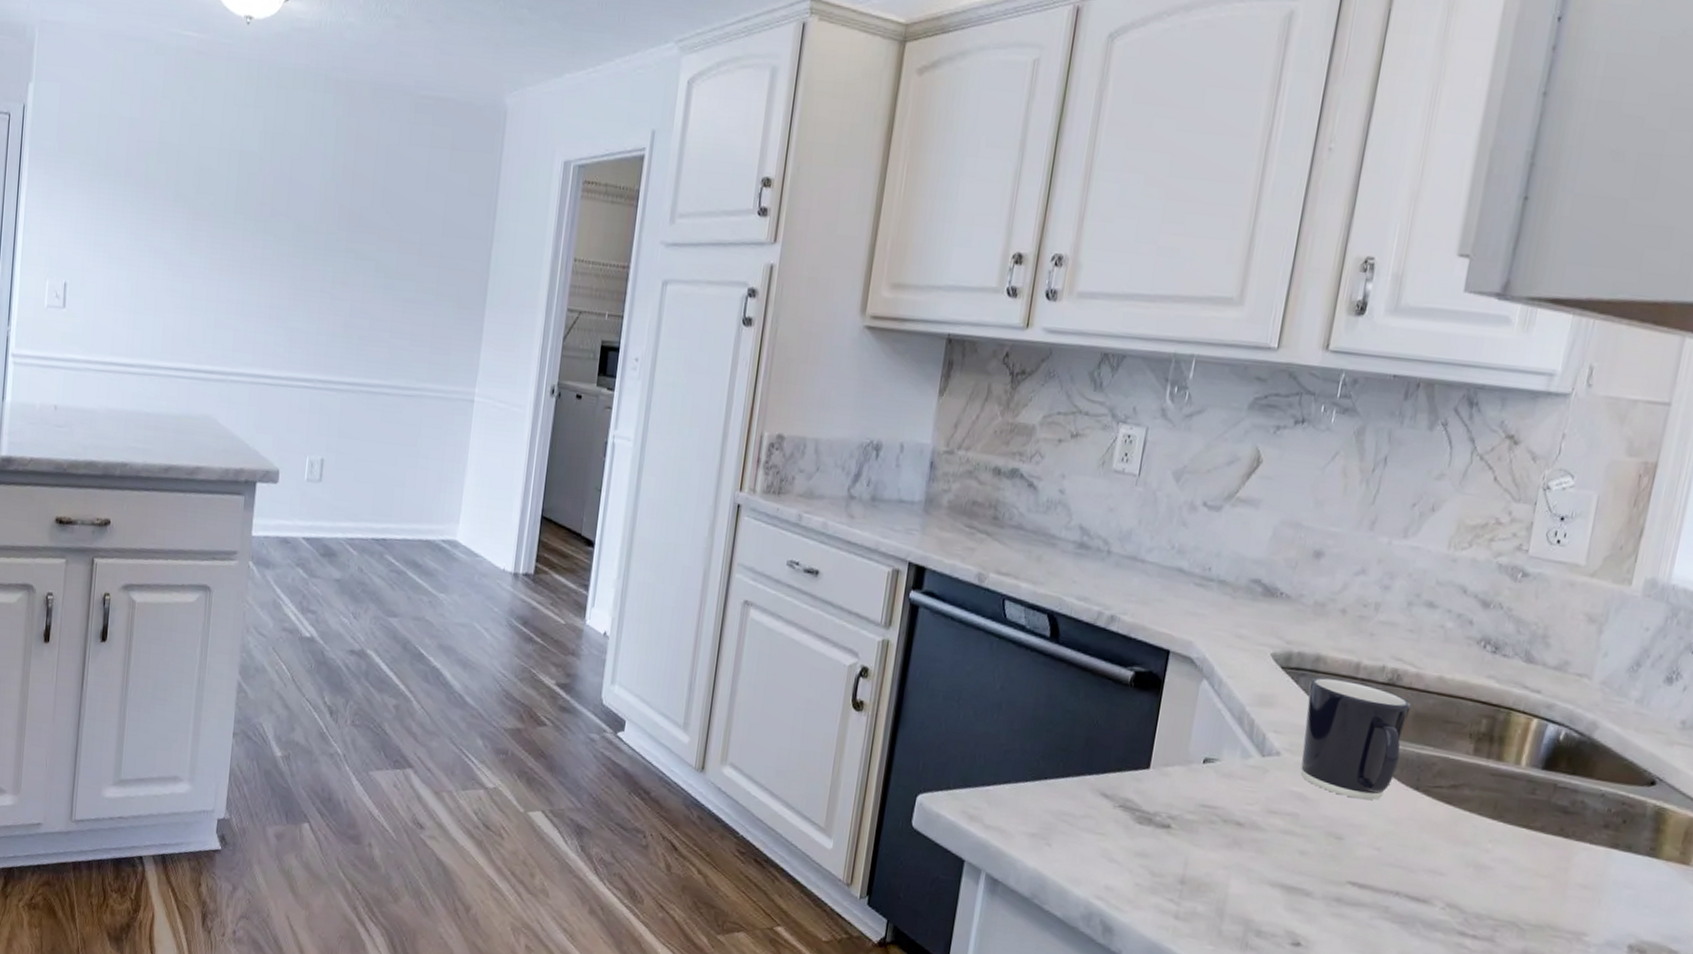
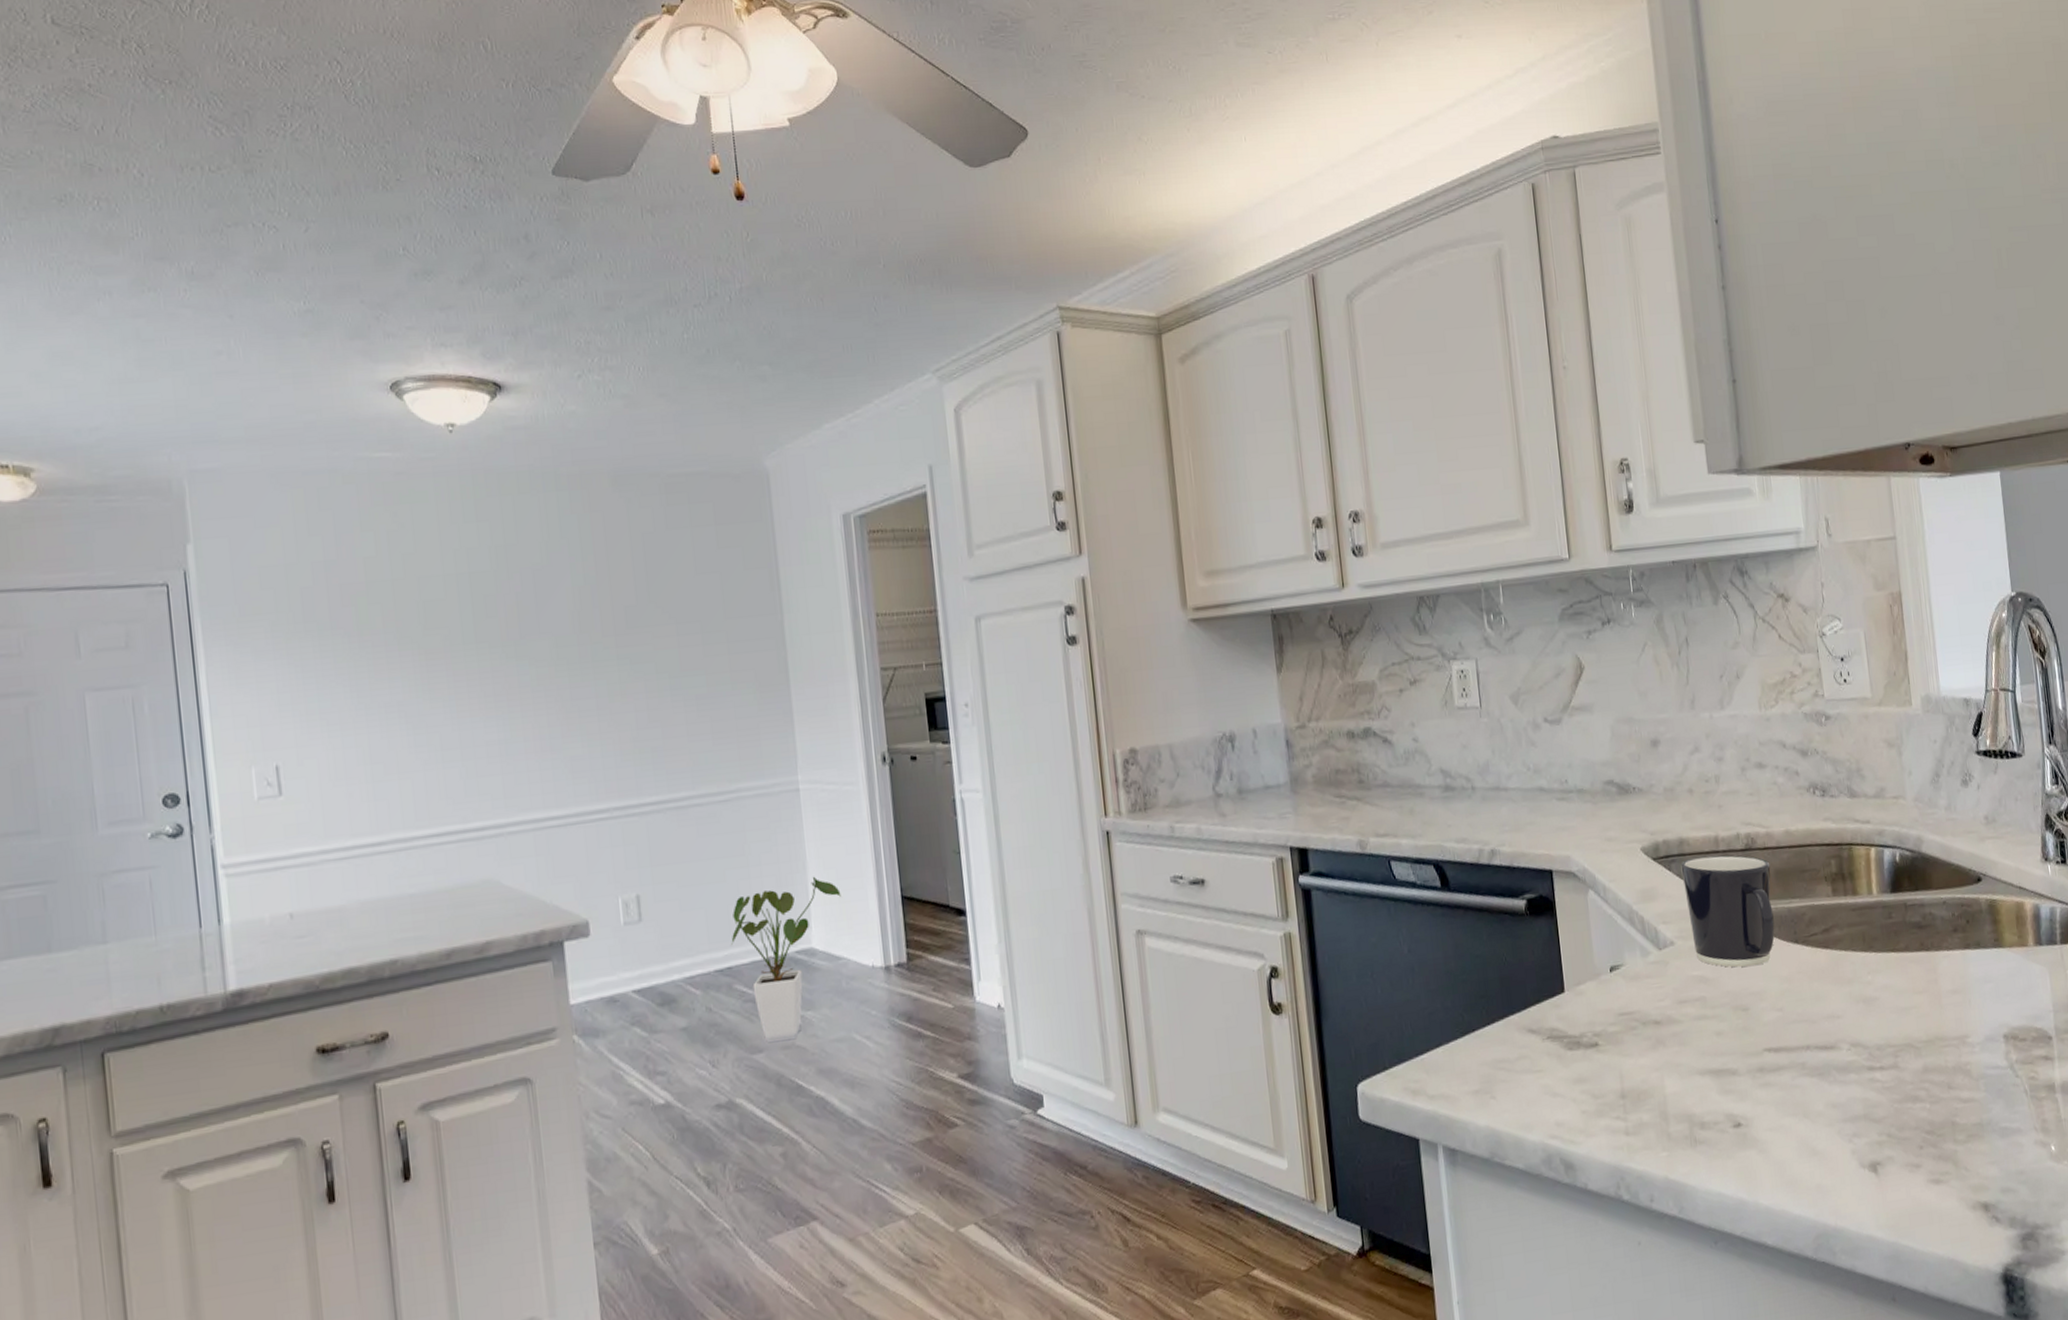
house plant: none [390,479,490,614] -> present [731,876,841,1043]

